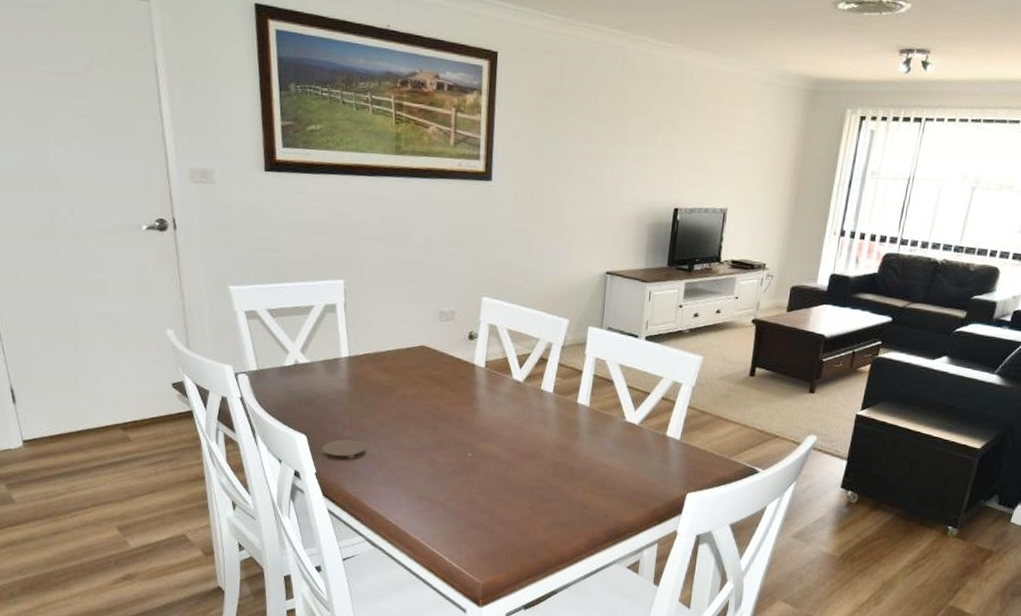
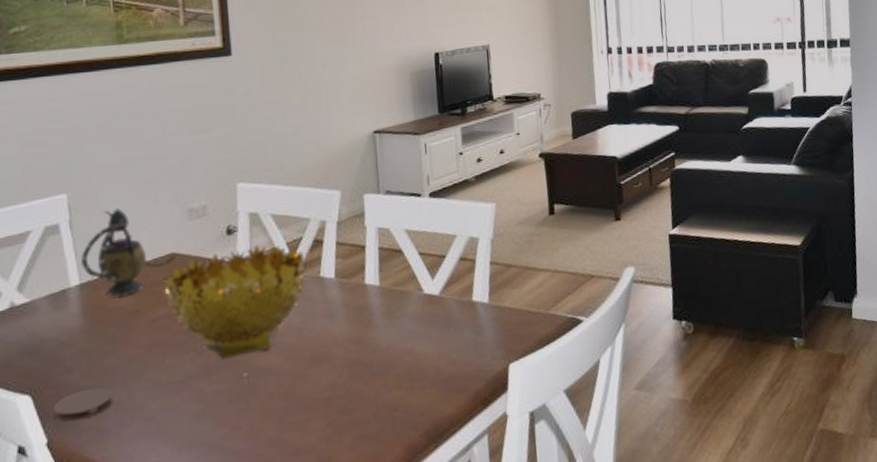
teapot: none [350,300,427,374] -> present [80,208,178,298]
decorative bowl: none [414,352,530,440] -> present [164,244,306,359]

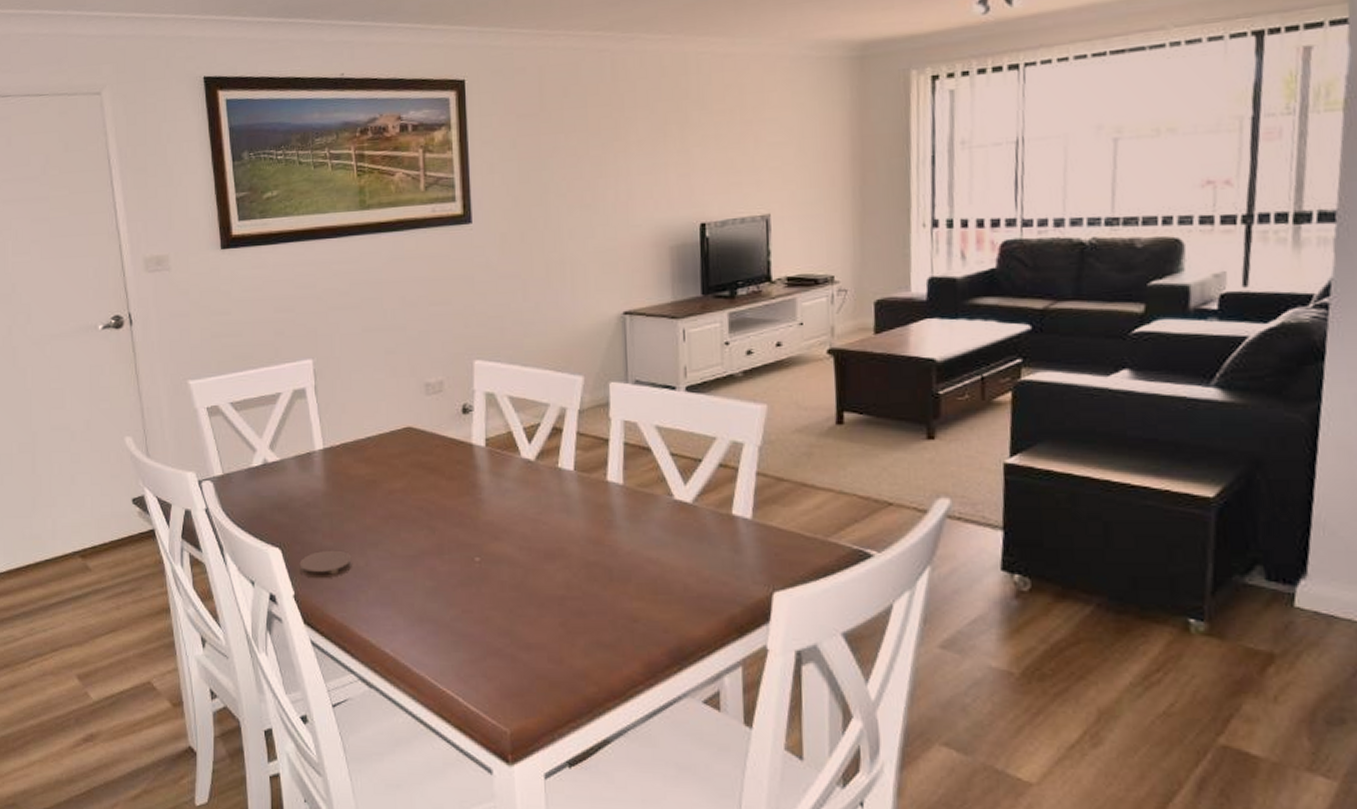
teapot: present [80,208,178,298] -> none [324,377,414,466]
decorative bowl: present [164,244,306,359] -> none [400,426,543,540]

